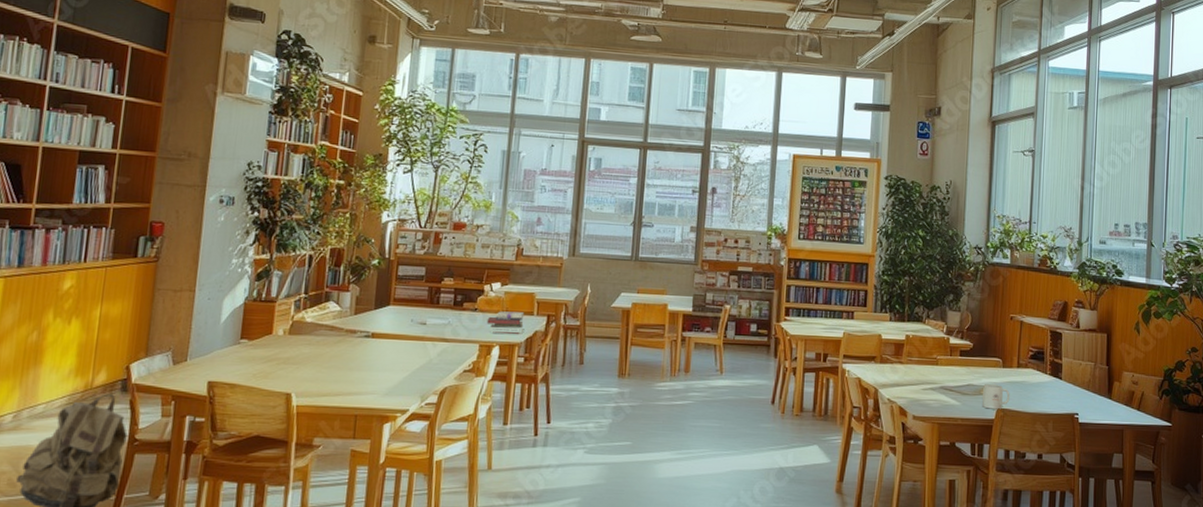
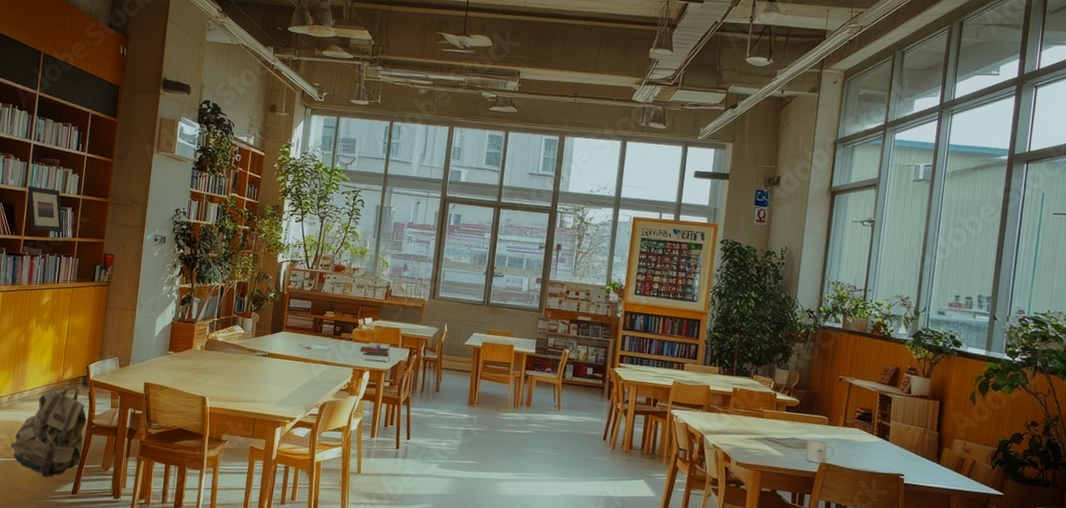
picture frame: none [41,140,92,198] -> present [27,186,63,233]

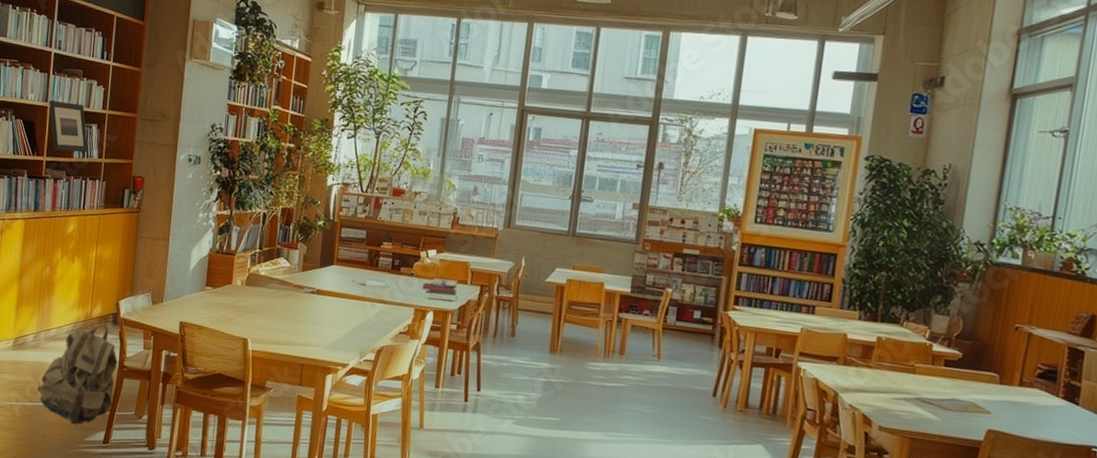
mug: present [805,439,834,464] -> none [968,400,1006,432]

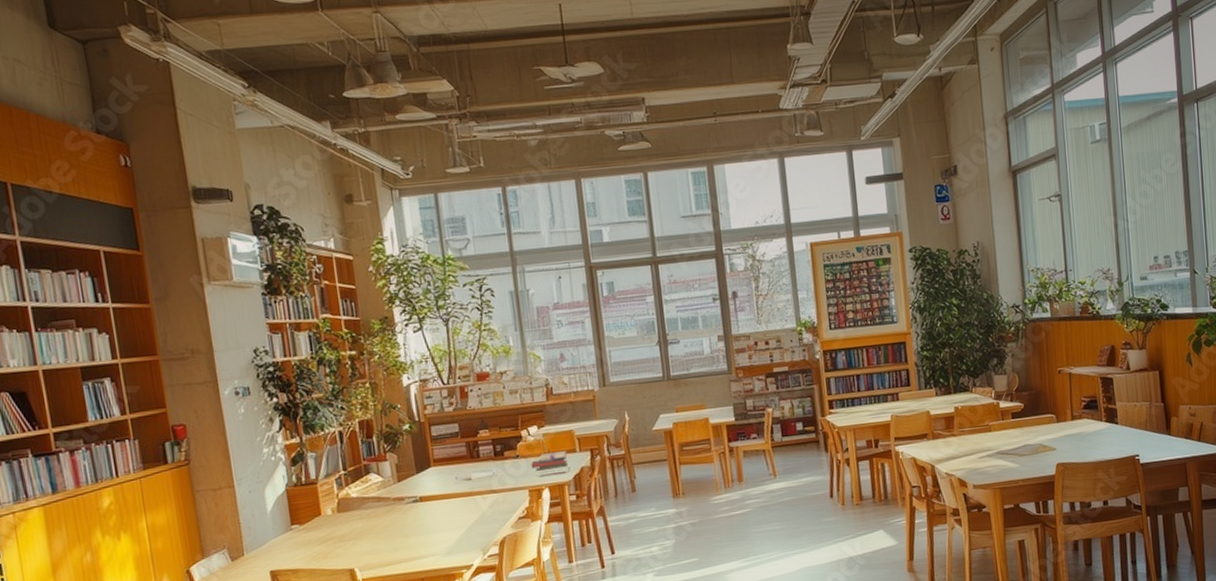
picture frame: present [49,100,88,153] -> none [39,358,106,419]

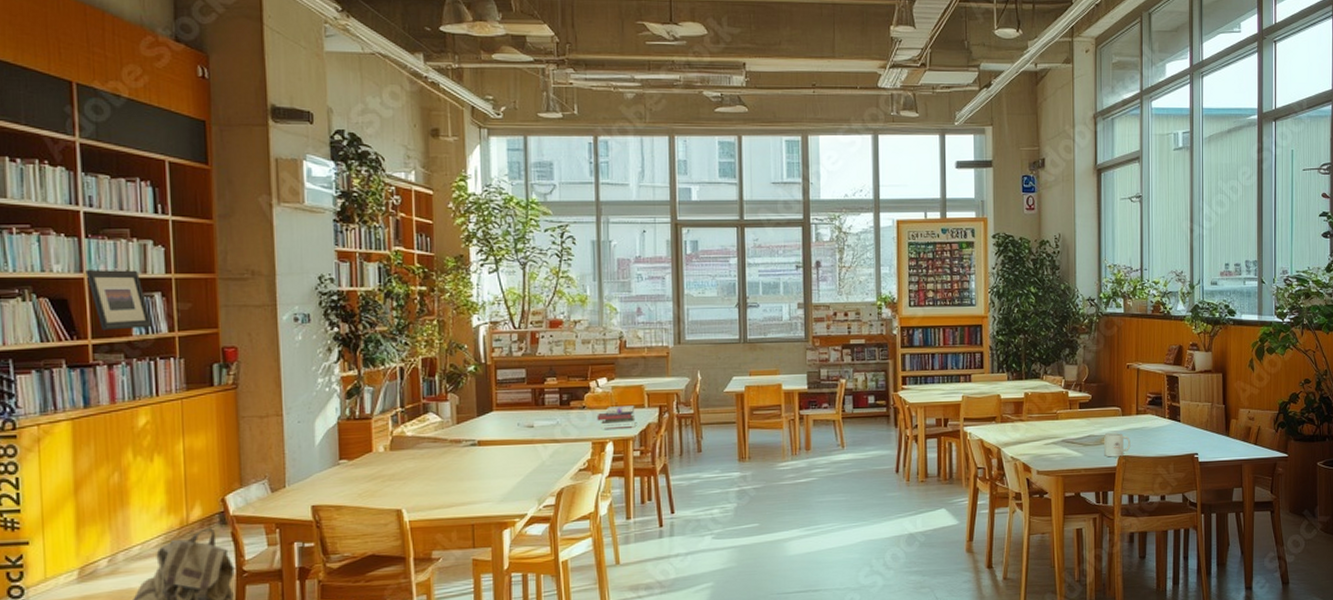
picture frame: none [39,358,106,419] -> present [85,270,152,331]
mug: none [1039,440,1068,466] -> present [1103,433,1131,457]

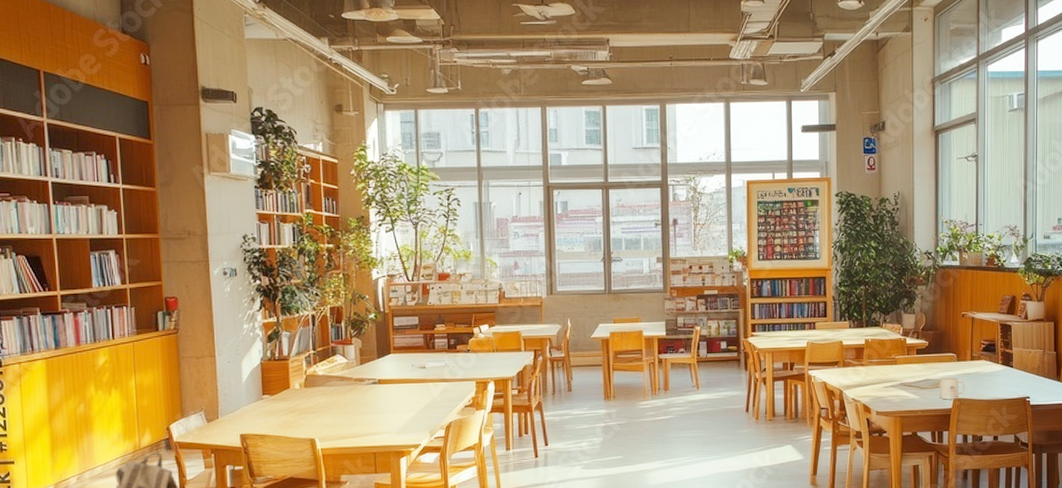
picture frame: present [85,270,152,331] -> none [54,231,108,283]
books: present [597,406,636,430] -> none [480,350,514,371]

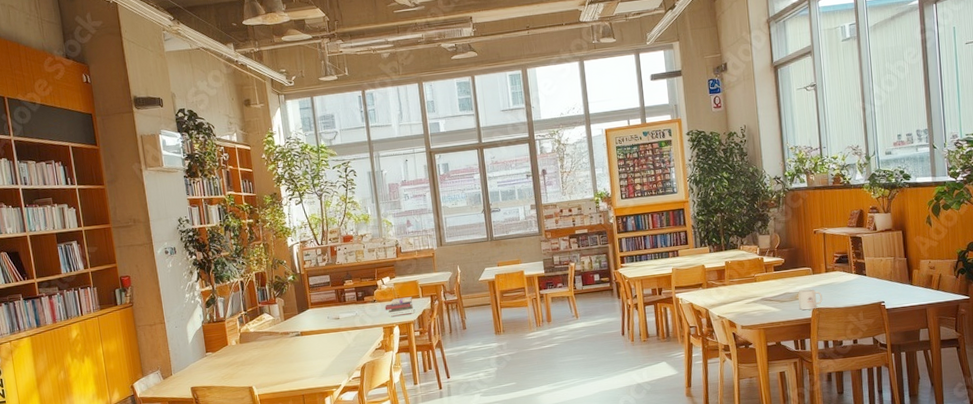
books: none [480,350,514,371] -> present [384,297,414,317]

